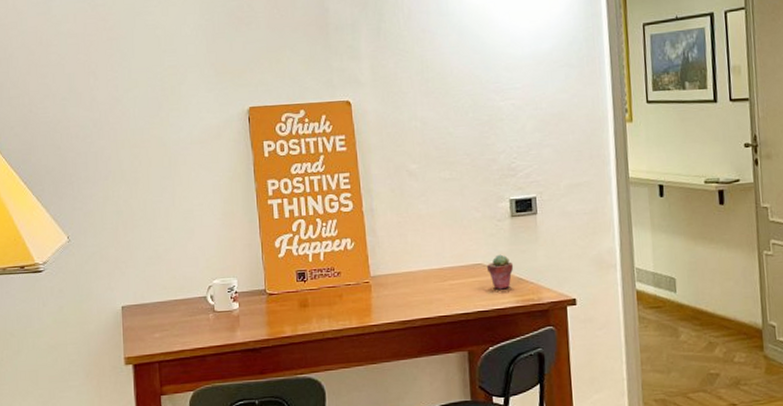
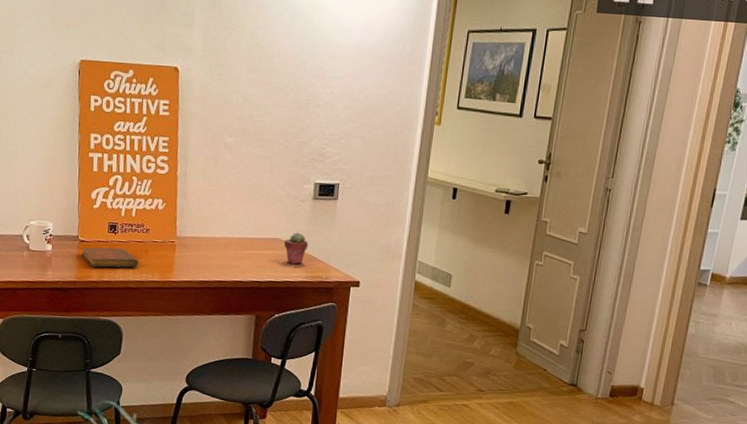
notebook: none [271,296,333,321] -> present [81,247,138,268]

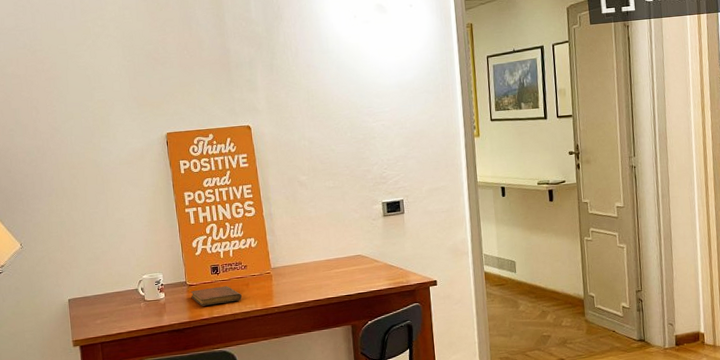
potted succulent: present [283,232,309,265] -> none [364,247,387,275]

